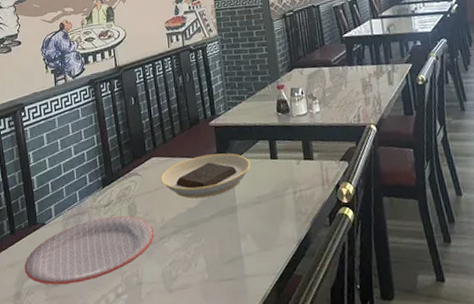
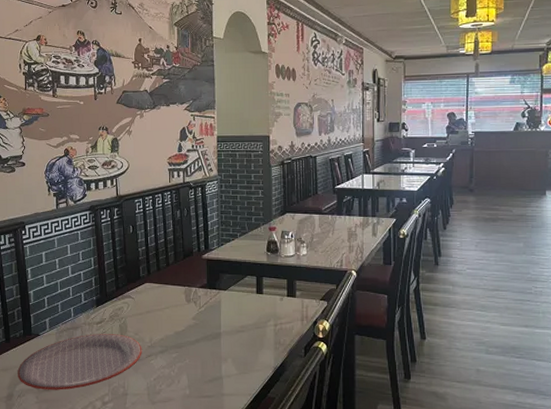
plate: present [161,153,251,199] -> none [152,285,238,323]

